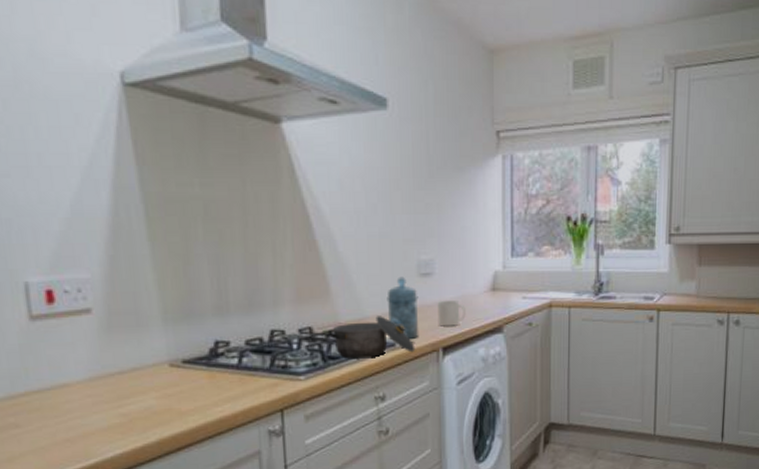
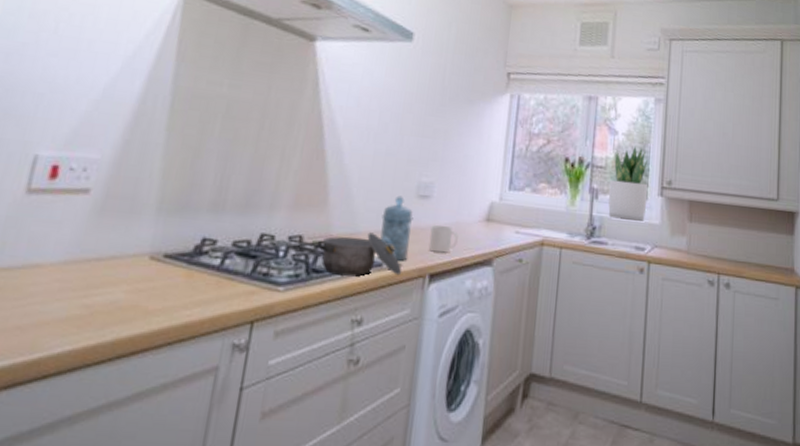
planter: none [614,194,655,273] -> present [608,146,649,222]

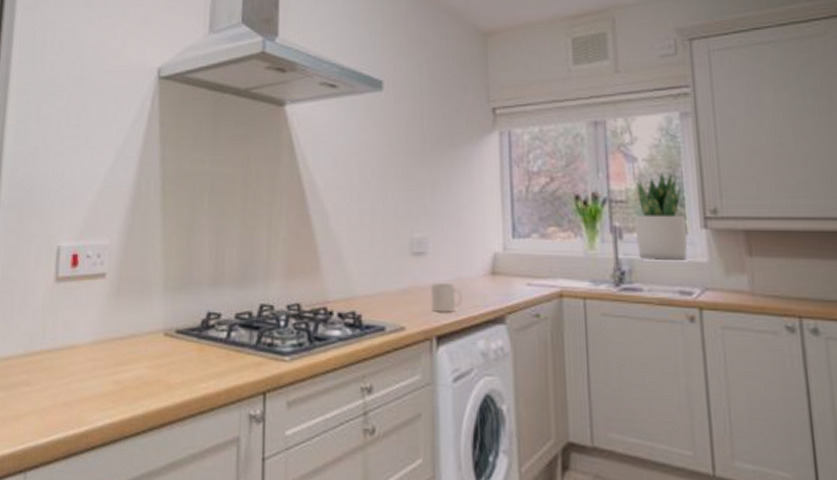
cooking pot: present [317,232,402,277] -> none [315,296,407,343]
canister: present [380,195,414,261] -> none [377,255,411,324]

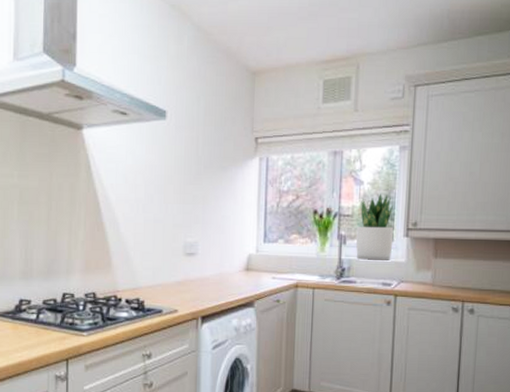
mug: present [431,283,462,313] -> none [198,277,223,299]

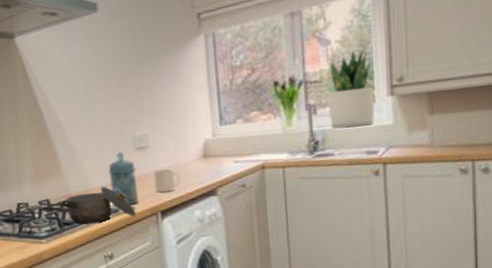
cooking pot: none [108,286,179,322] -> present [61,186,137,225]
canister: none [157,255,183,307] -> present [108,152,139,205]
mug: none [198,277,223,299] -> present [153,169,180,193]

